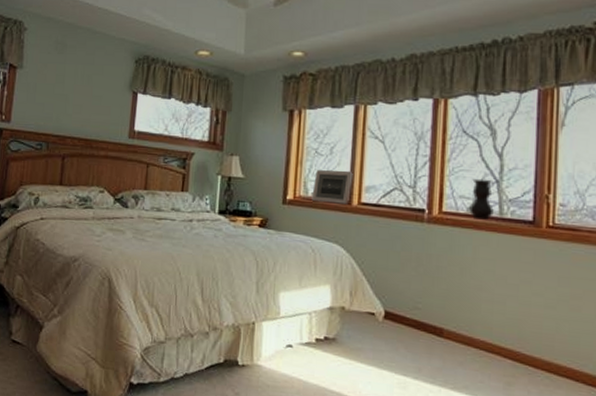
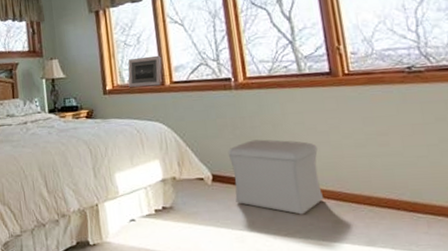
ottoman: none [405,280,503,370] -> present [228,139,325,215]
vase: present [469,178,494,220] -> none [268,41,293,79]

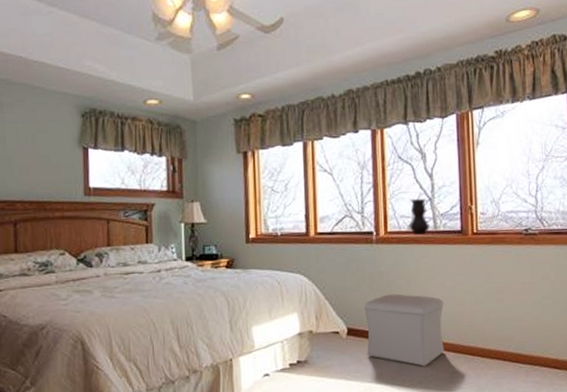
picture frame: present [127,55,162,88] -> none [272,204,308,237]
vase: none [268,41,293,79] -> present [410,198,429,235]

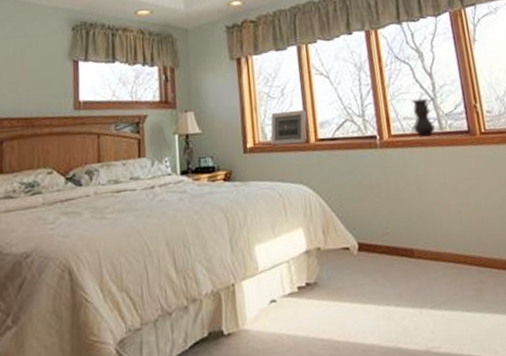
picture frame: none [272,204,308,237] -> present [270,109,307,146]
ottoman: present [364,294,445,367] -> none [373,202,467,284]

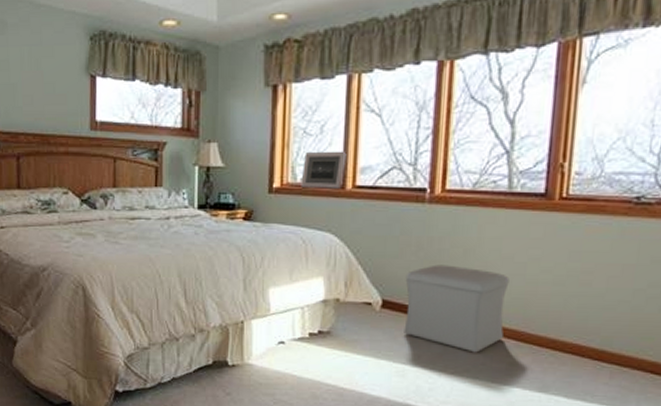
ottoman: none [373,202,467,284] -> present [404,264,509,353]
vase: present [411,98,435,137] -> none [475,150,503,195]

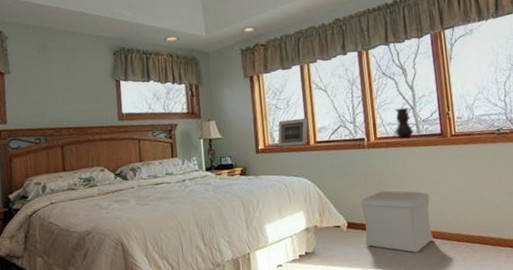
vase: none [475,150,503,195] -> present [395,107,413,139]

